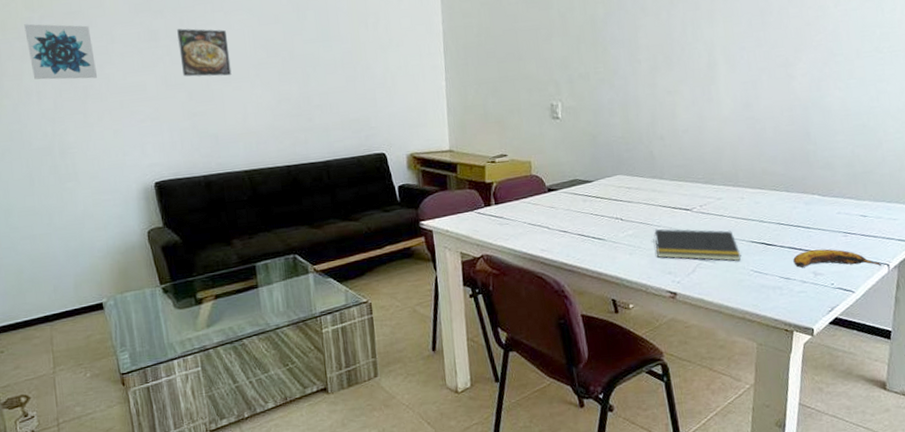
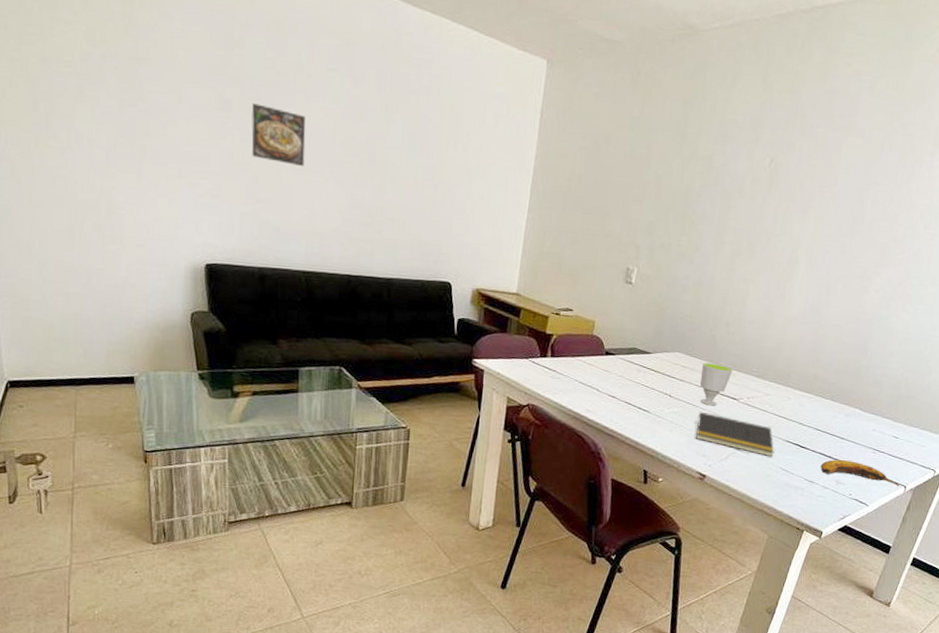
wall art: present [24,24,97,80] -> none [82,59,158,138]
cup: none [647,178,679,222] -> present [700,363,733,406]

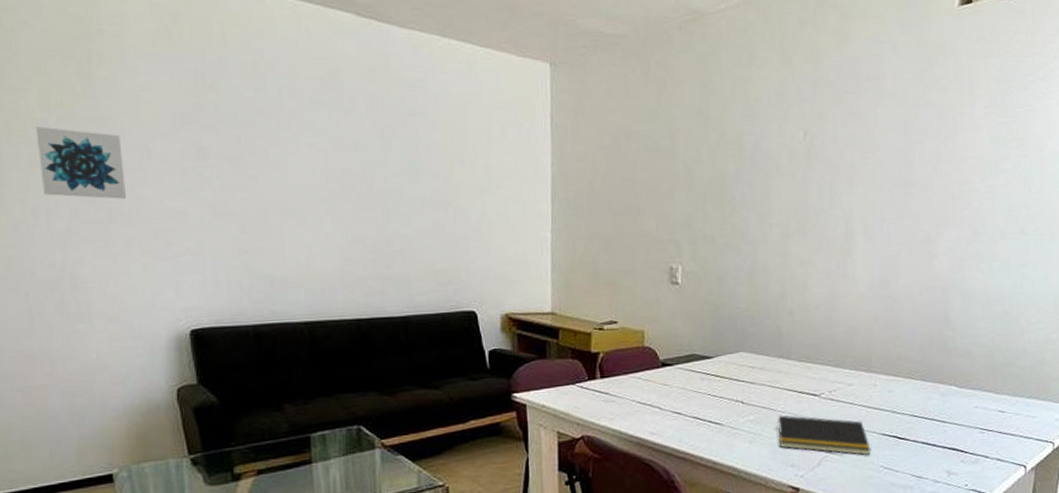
wall art: none [82,59,158,138] -> present [36,126,126,199]
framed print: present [251,103,306,167] -> none [232,148,296,208]
cup: present [700,363,733,406] -> none [772,358,807,407]
banana: present [820,459,900,487] -> none [926,446,1019,468]

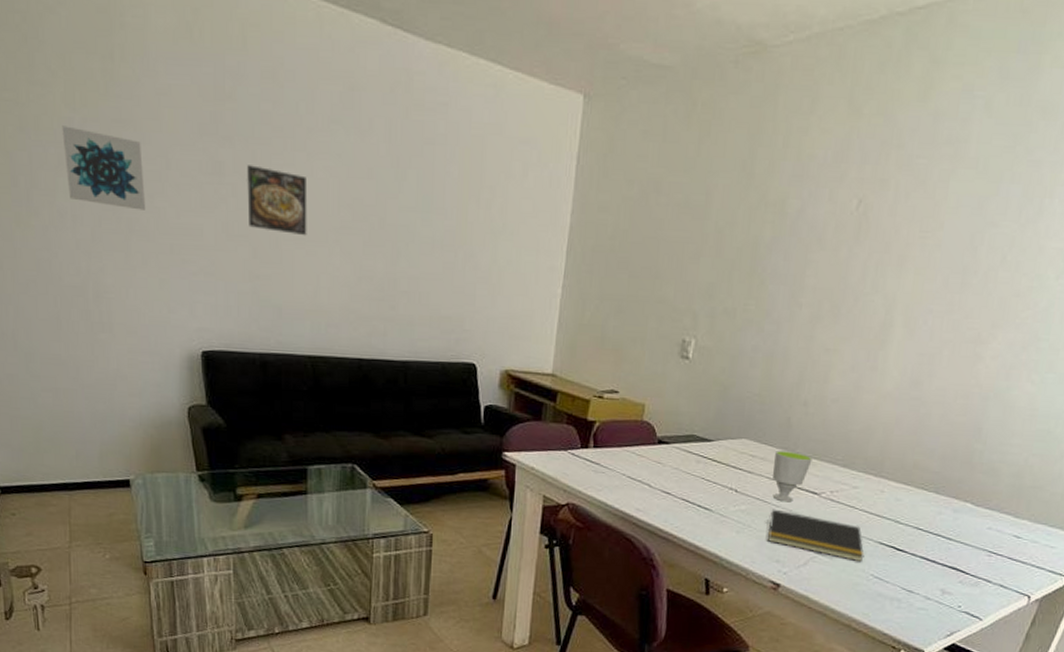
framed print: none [232,148,296,208] -> present [247,165,308,236]
cup: none [772,358,807,407] -> present [772,451,812,503]

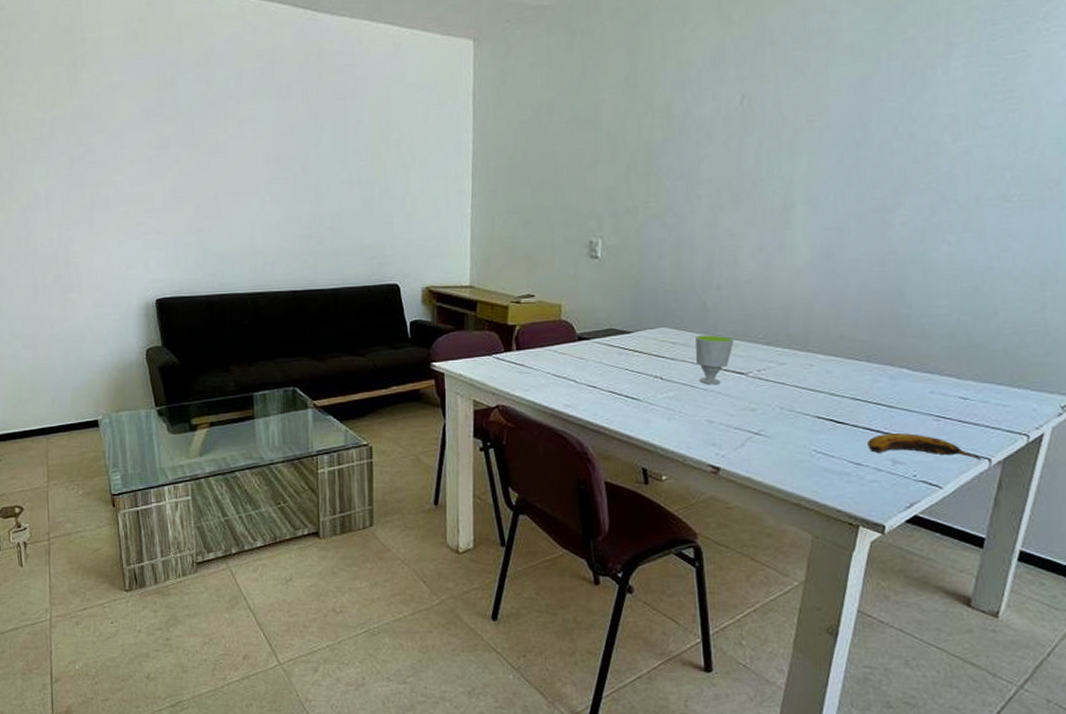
wall art: present [62,126,145,210] -> none [36,125,105,186]
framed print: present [247,165,308,236] -> none [188,136,241,190]
notepad: present [767,509,865,563] -> none [697,392,803,439]
banana: none [922,564,1022,597] -> present [868,433,982,461]

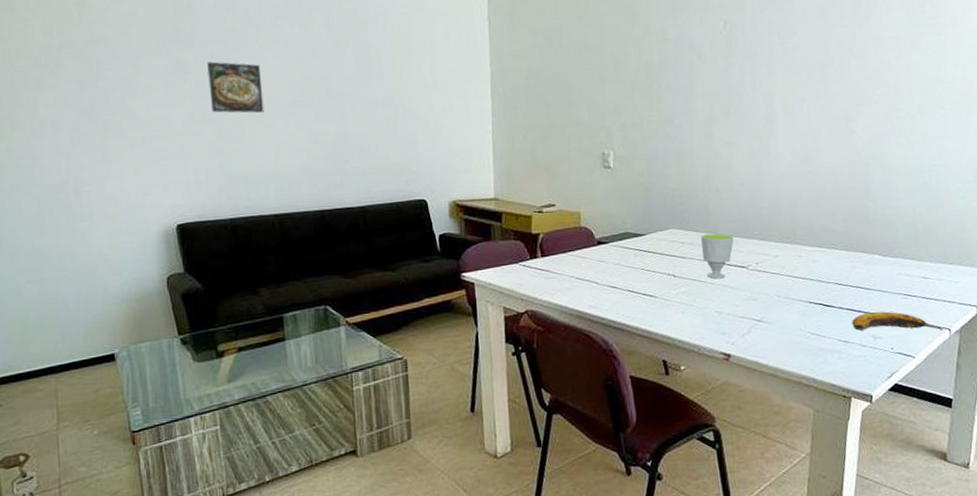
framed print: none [188,136,241,190] -> present [207,61,264,113]

